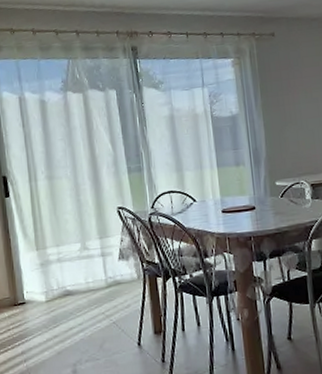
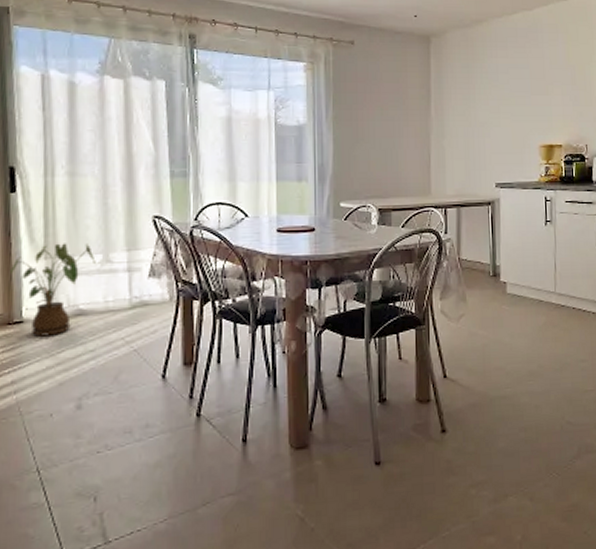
house plant: none [12,235,76,315] -> present [10,243,96,337]

